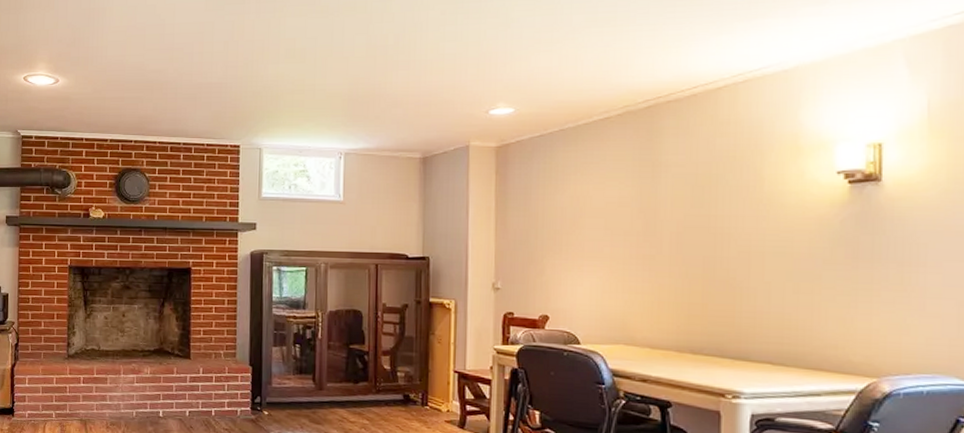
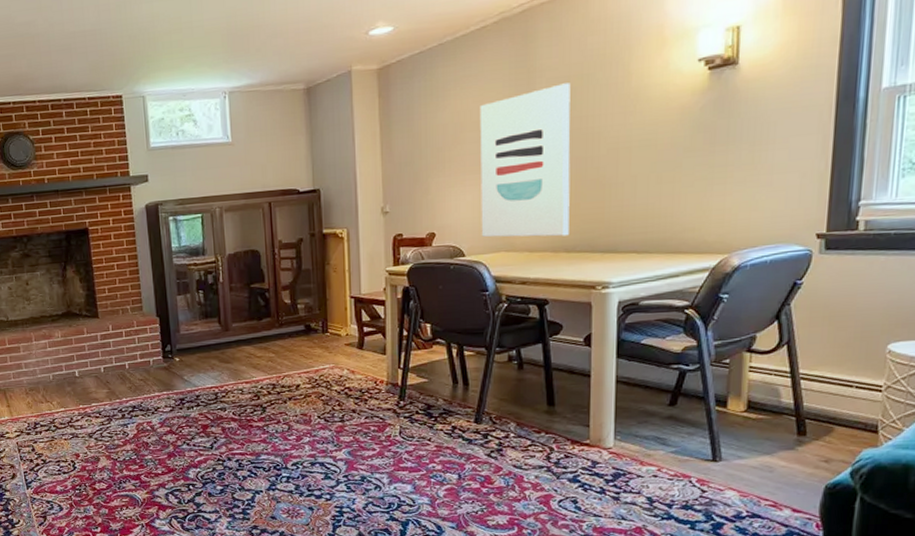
wall art: none [598,180,698,337] -> present [479,83,571,238]

